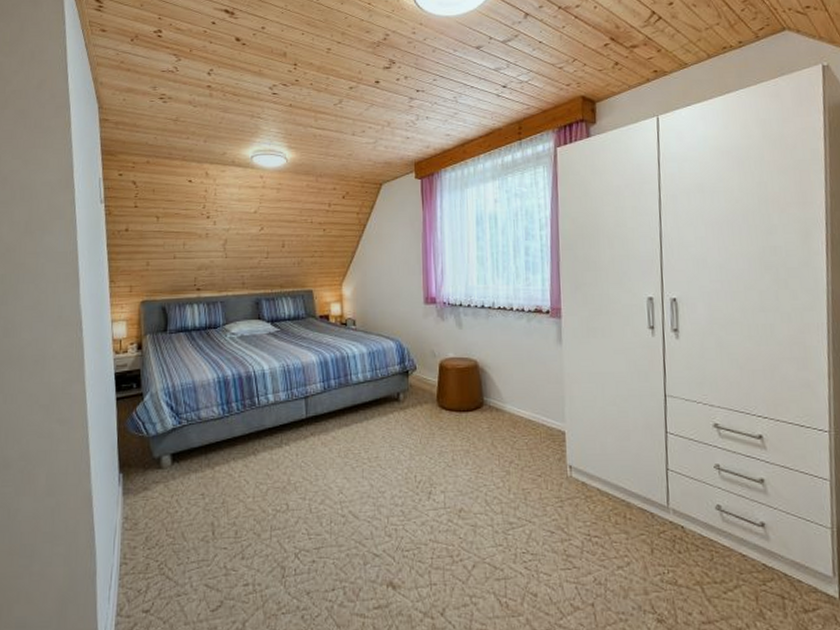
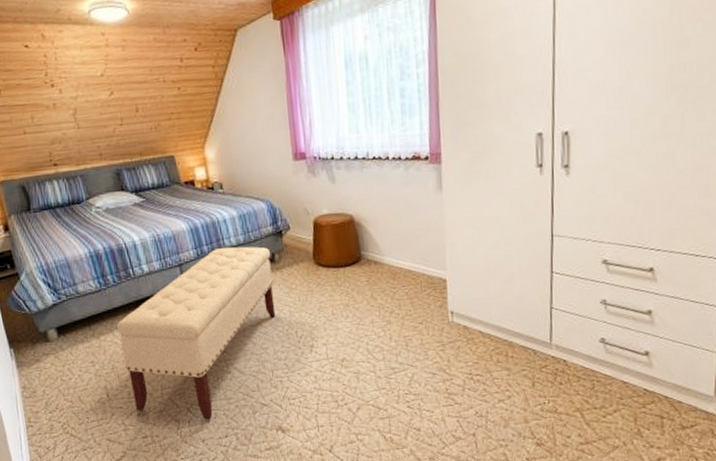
bench: none [233,383,397,569] -> present [116,246,276,420]

